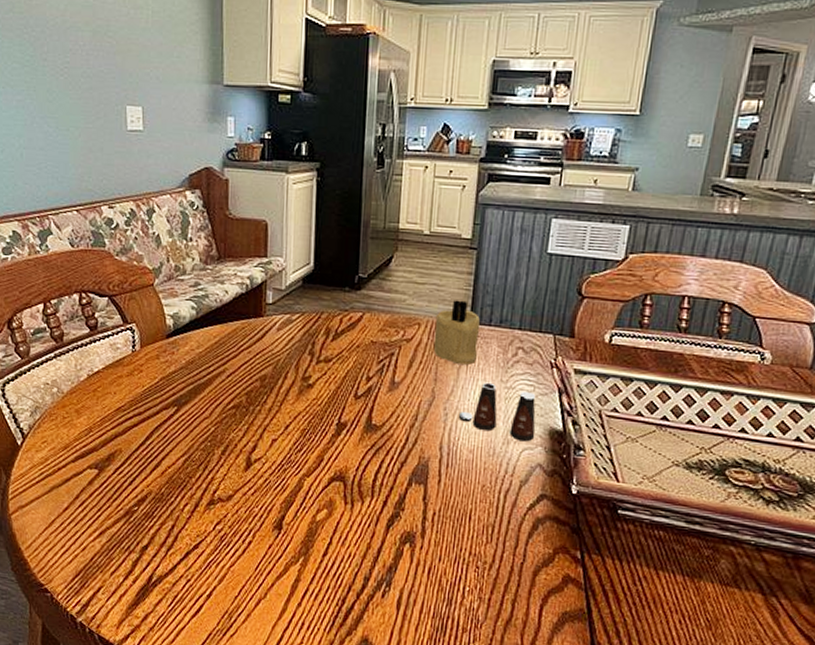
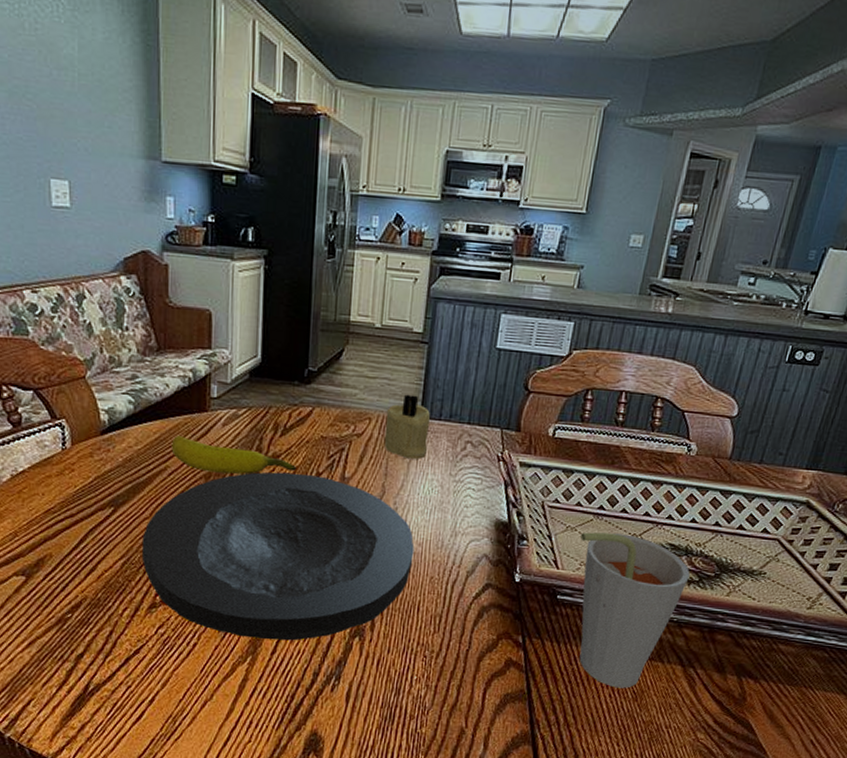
plate: none [201,375,465,544] -> present [141,472,415,641]
banana: none [229,338,348,378] -> present [171,434,297,475]
salt shaker: present [458,382,536,442] -> none [408,476,483,534]
cup: none [642,444,769,615] -> present [579,532,690,689]

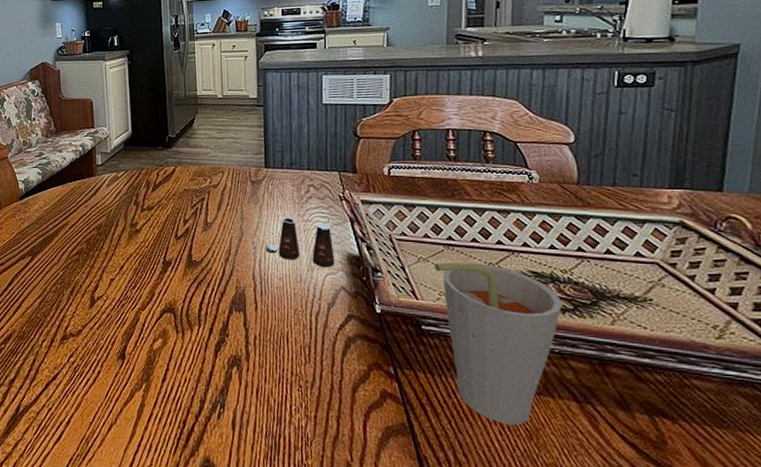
plate: present [141,472,415,641] -> none [53,221,277,370]
banana: present [171,434,297,475] -> none [70,196,168,224]
candle: present [384,394,430,459] -> none [235,149,276,203]
salt shaker: none [408,476,483,534] -> present [265,217,335,268]

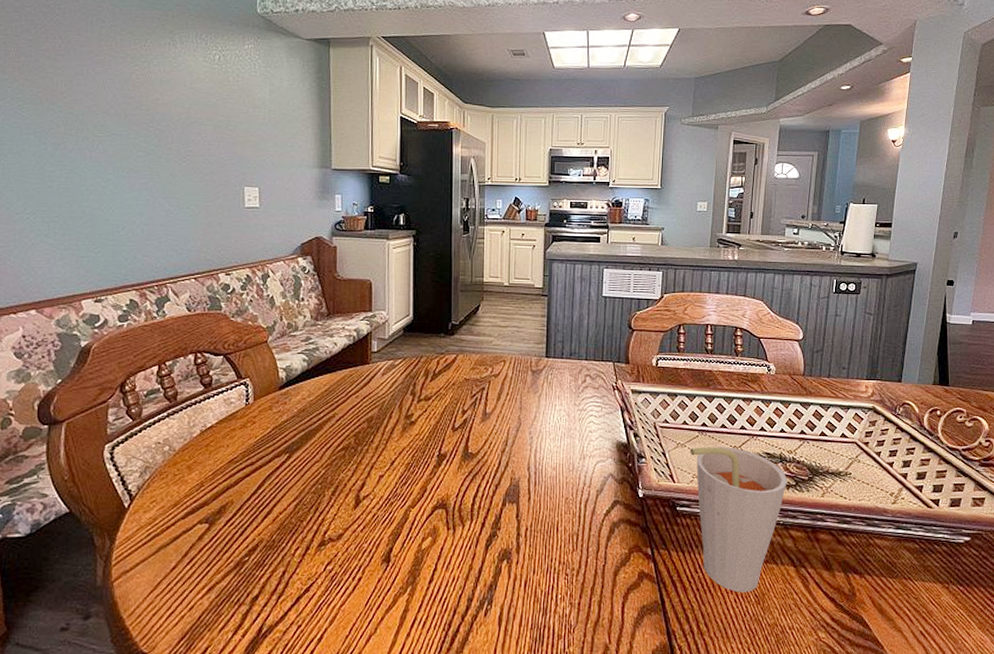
salt shaker: present [265,217,335,268] -> none [541,407,606,456]

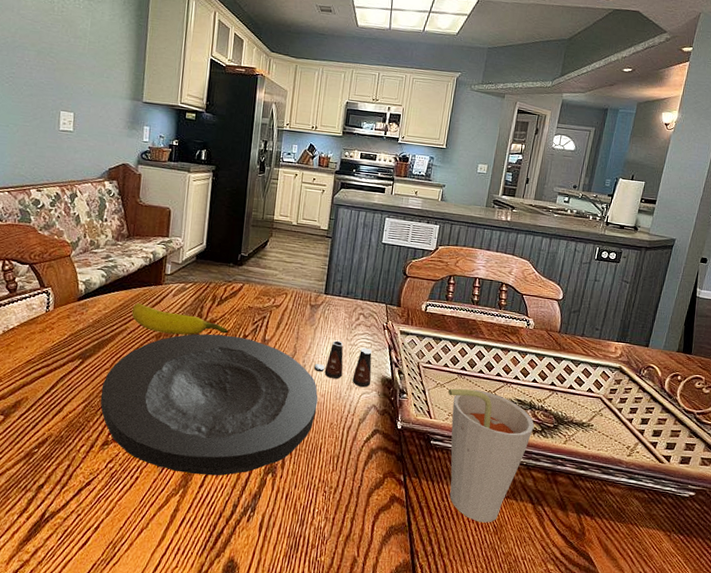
plate: none [312,412,550,569] -> present [100,333,318,476]
banana: none [339,385,446,416] -> present [131,302,229,335]
salt shaker: none [541,407,606,456] -> present [313,340,372,388]

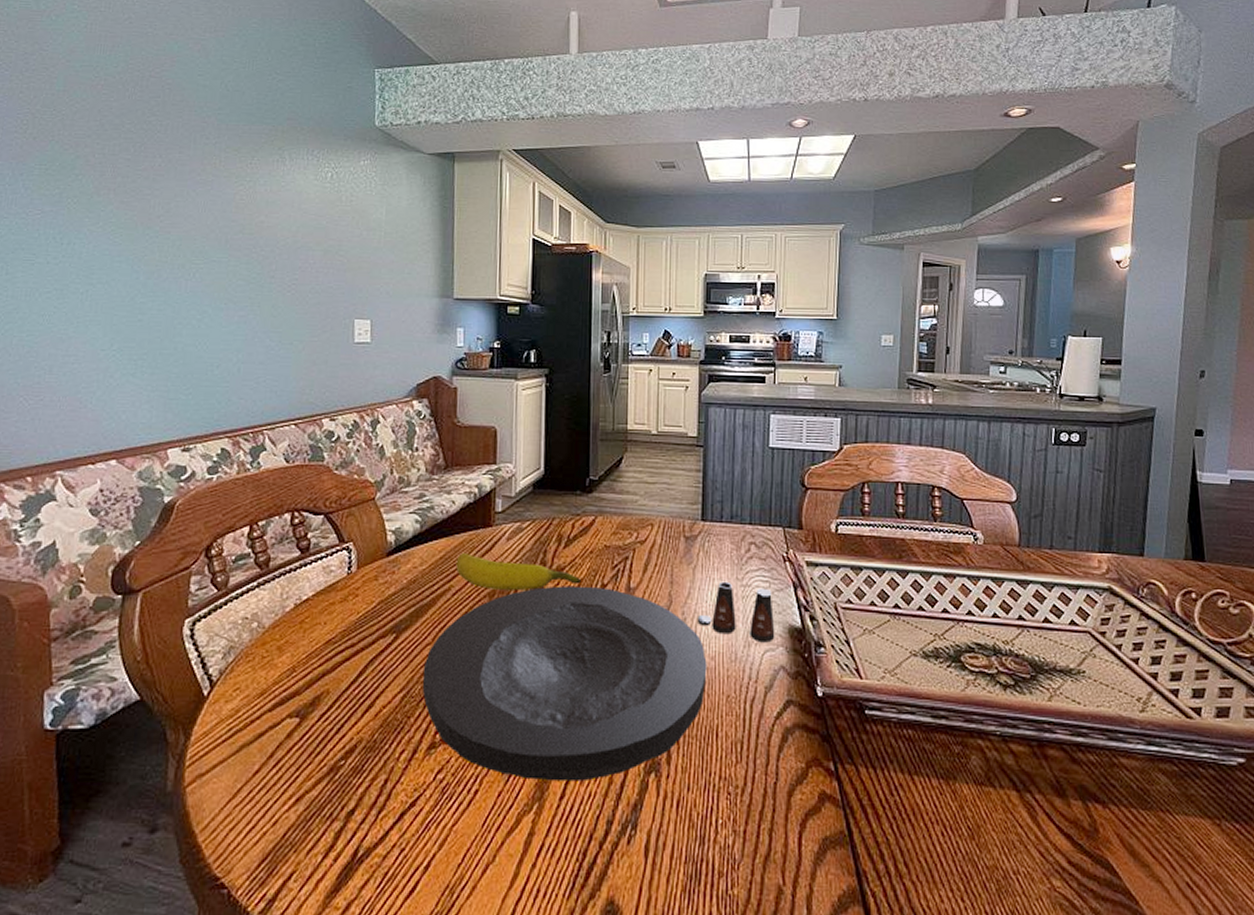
cup: present [448,388,534,523] -> none [880,634,1004,824]

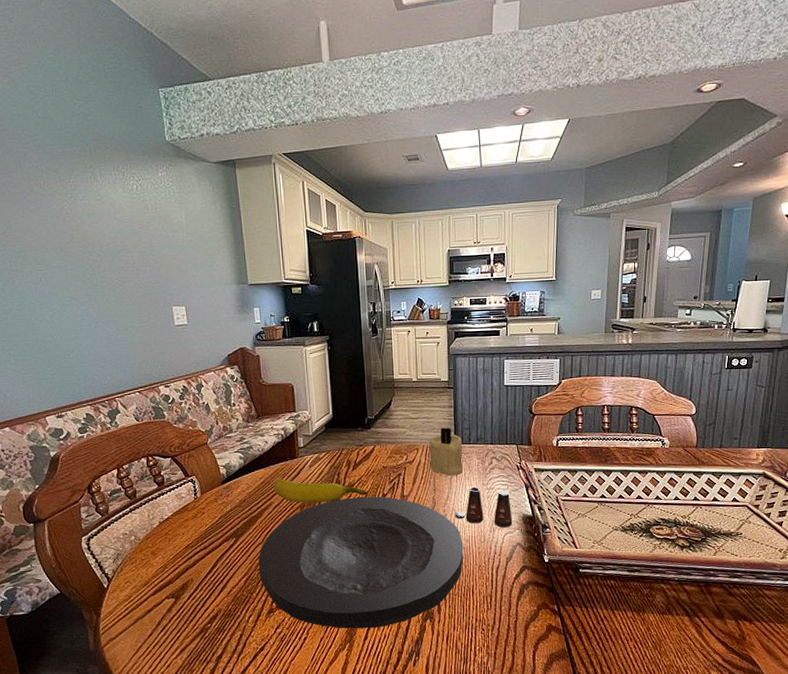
candle: none [667,498,712,564] -> present [429,427,464,476]

